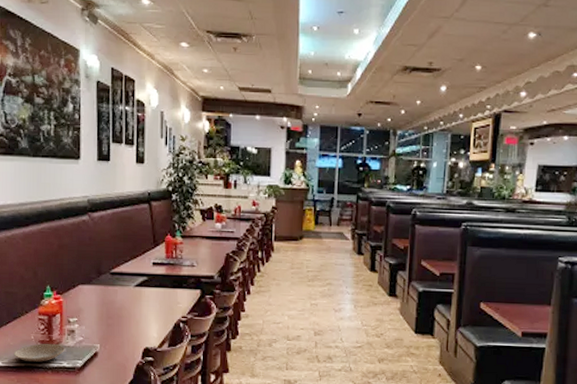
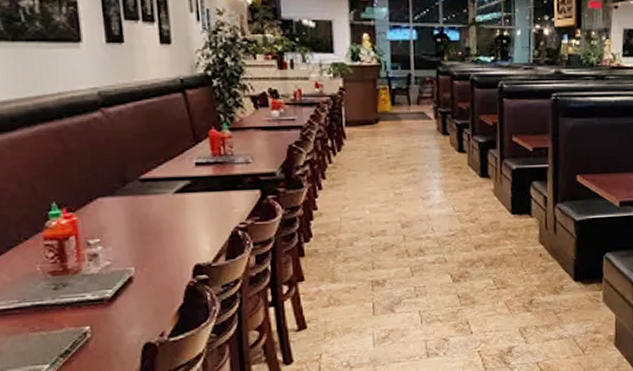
plate: present [14,344,65,362] -> none [13,273,87,300]

